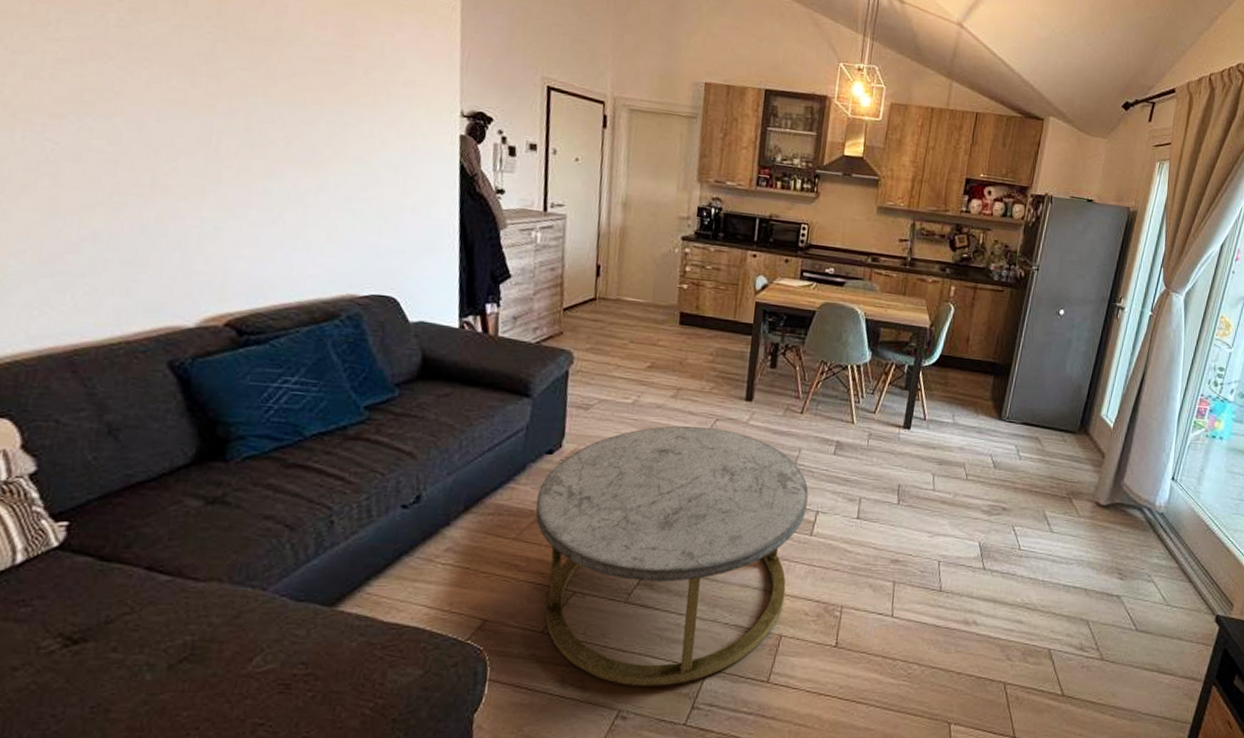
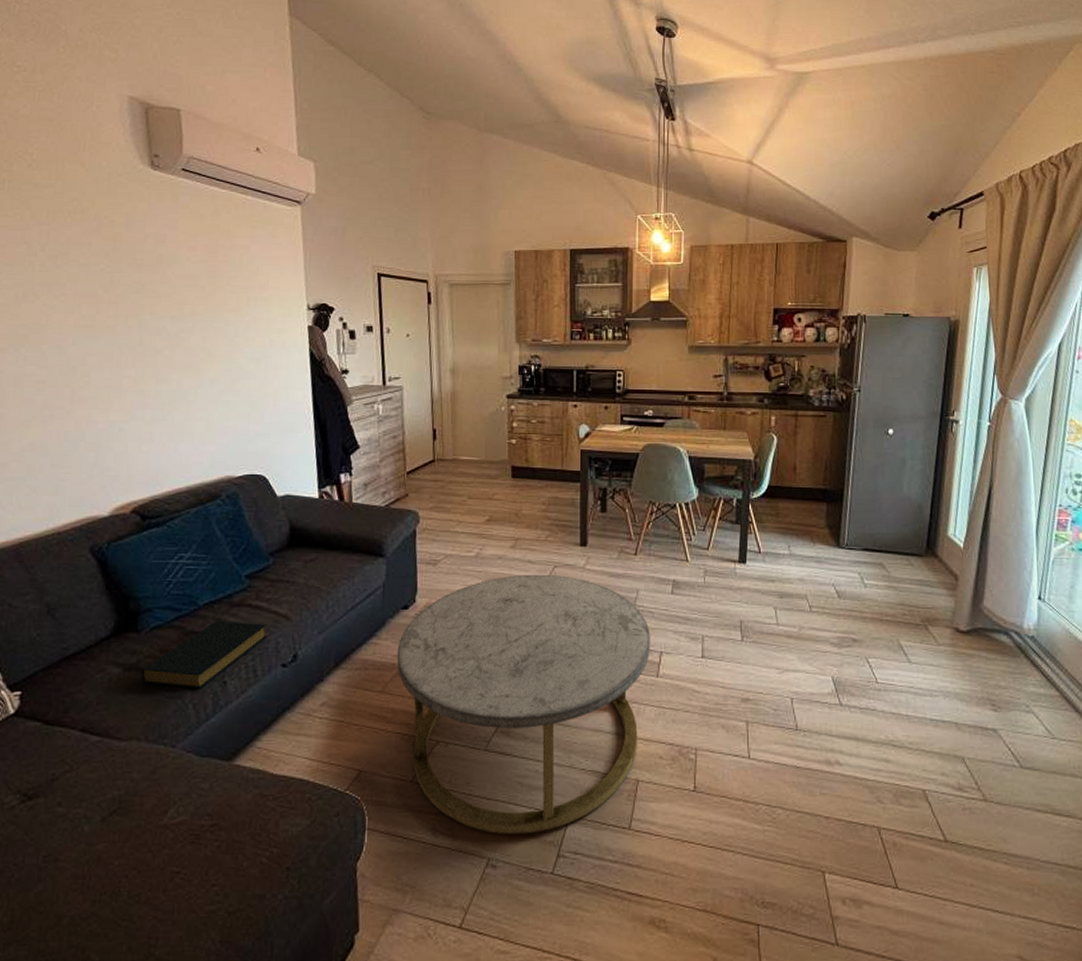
hardback book: none [227,453,386,528] -> present [141,620,267,689]

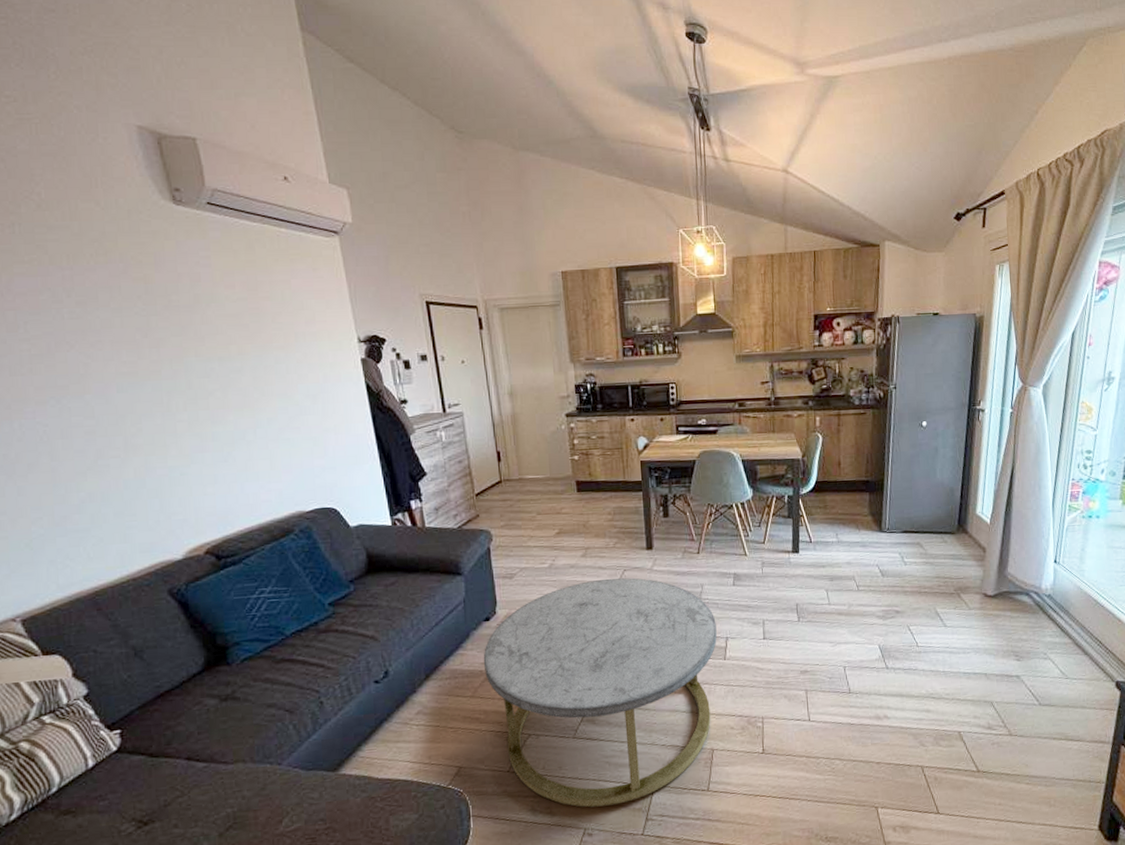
hardback book: present [141,620,267,689] -> none [238,646,357,711]

